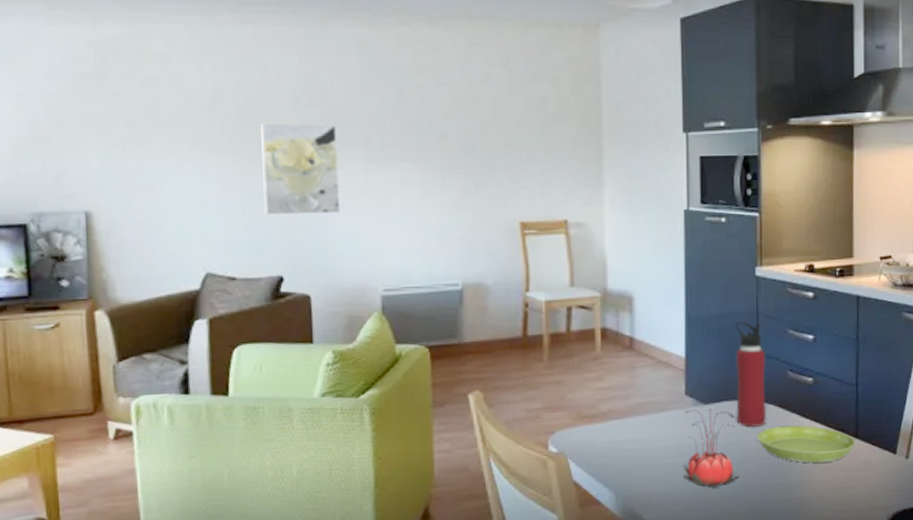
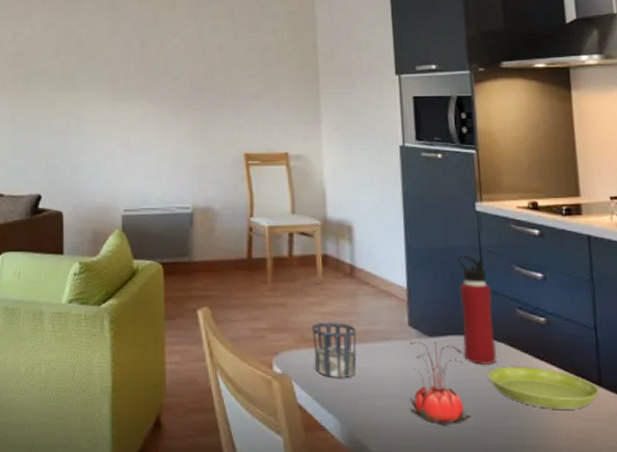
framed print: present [261,122,340,216] -> none [29,67,89,143]
cup: none [588,396,634,453] -> present [311,322,357,379]

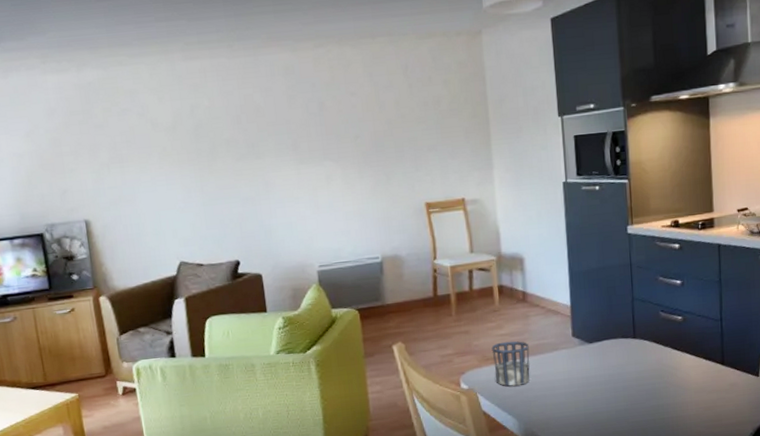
flower: present [410,341,471,424] -> none [574,346,622,411]
water bottle: present [457,256,498,365] -> none [611,272,644,361]
saucer: present [487,366,599,410] -> none [636,356,722,388]

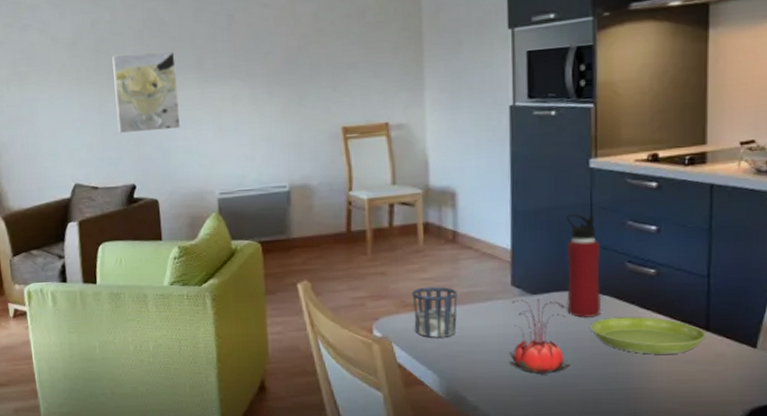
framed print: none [212,134,279,213] -> present [112,50,180,134]
flower: none [574,346,622,411] -> present [509,298,571,374]
water bottle: none [611,272,644,361] -> present [565,214,602,318]
saucer: none [636,356,722,388] -> present [590,316,705,355]

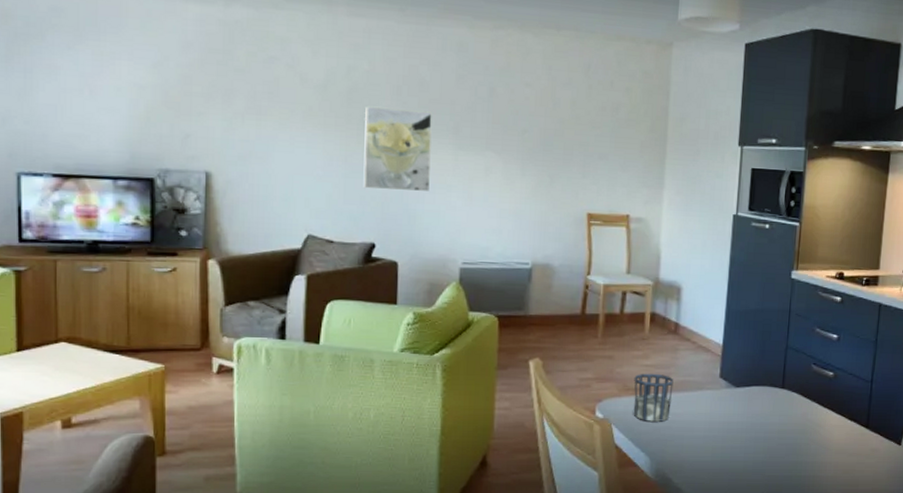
flower: present [509,298,571,374] -> none [712,391,762,460]
water bottle: present [565,214,602,318] -> none [763,318,793,411]
saucer: present [590,316,705,355] -> none [779,412,866,447]

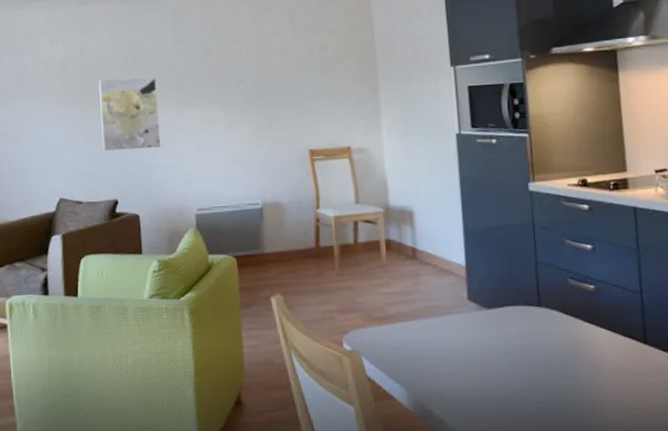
cup: present [634,373,674,423] -> none [377,300,420,352]

